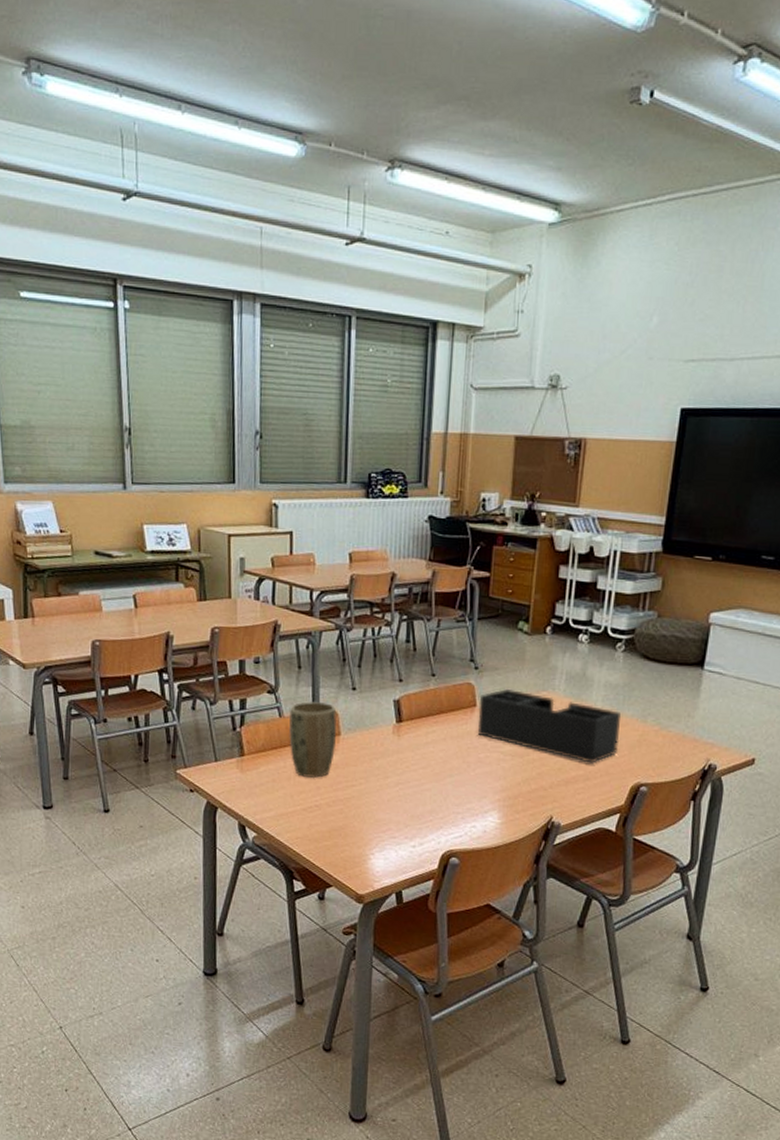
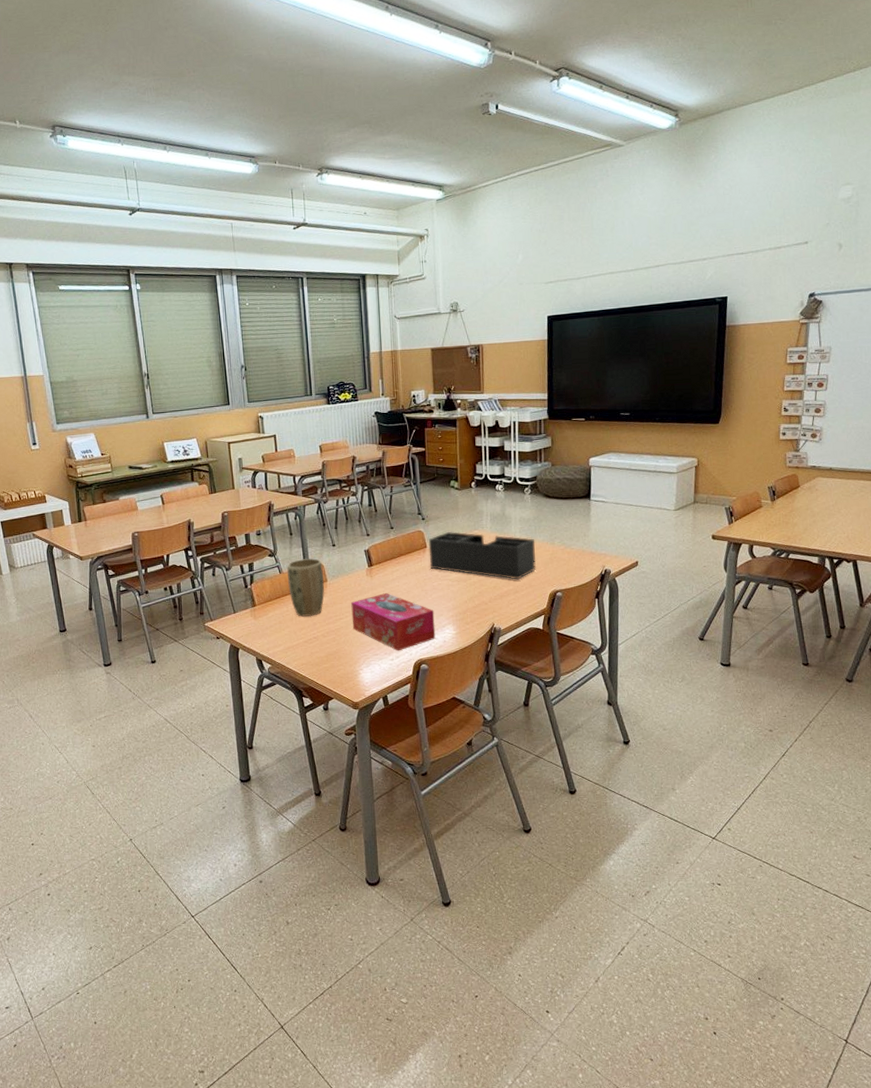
tissue box: none [367,759,476,837] -> present [351,593,436,651]

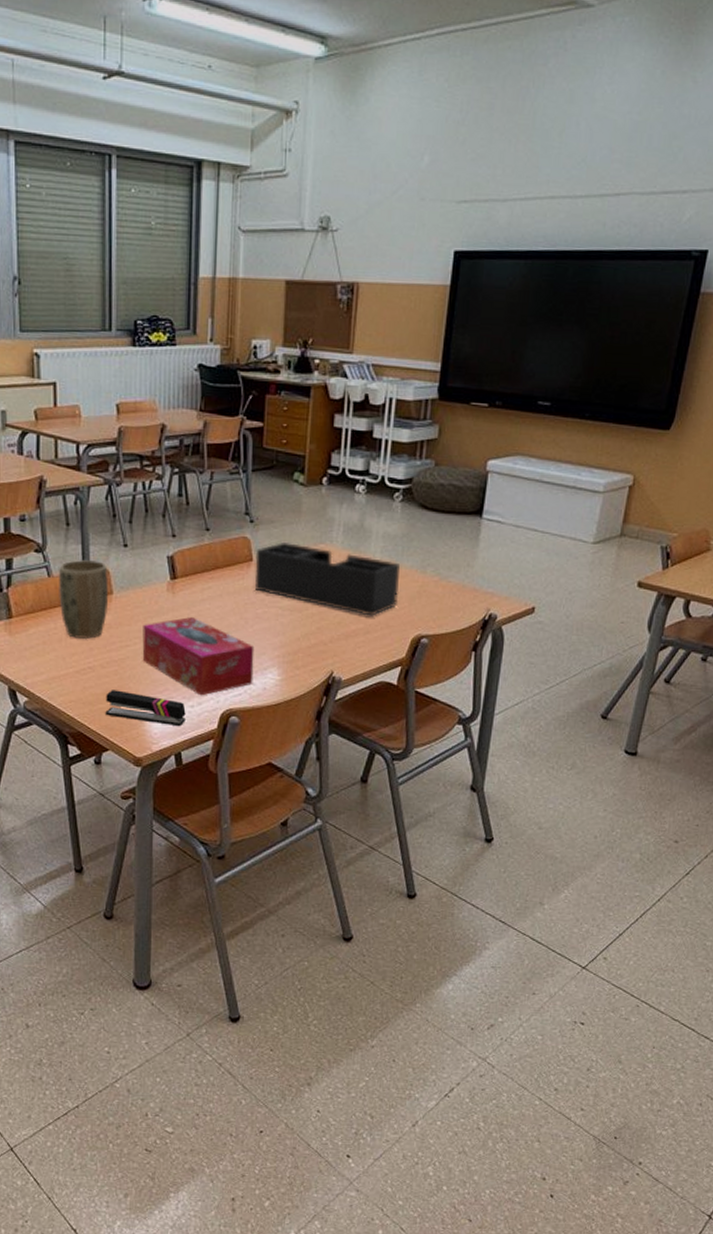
stapler: none [328,652,388,676] -> present [105,690,186,727]

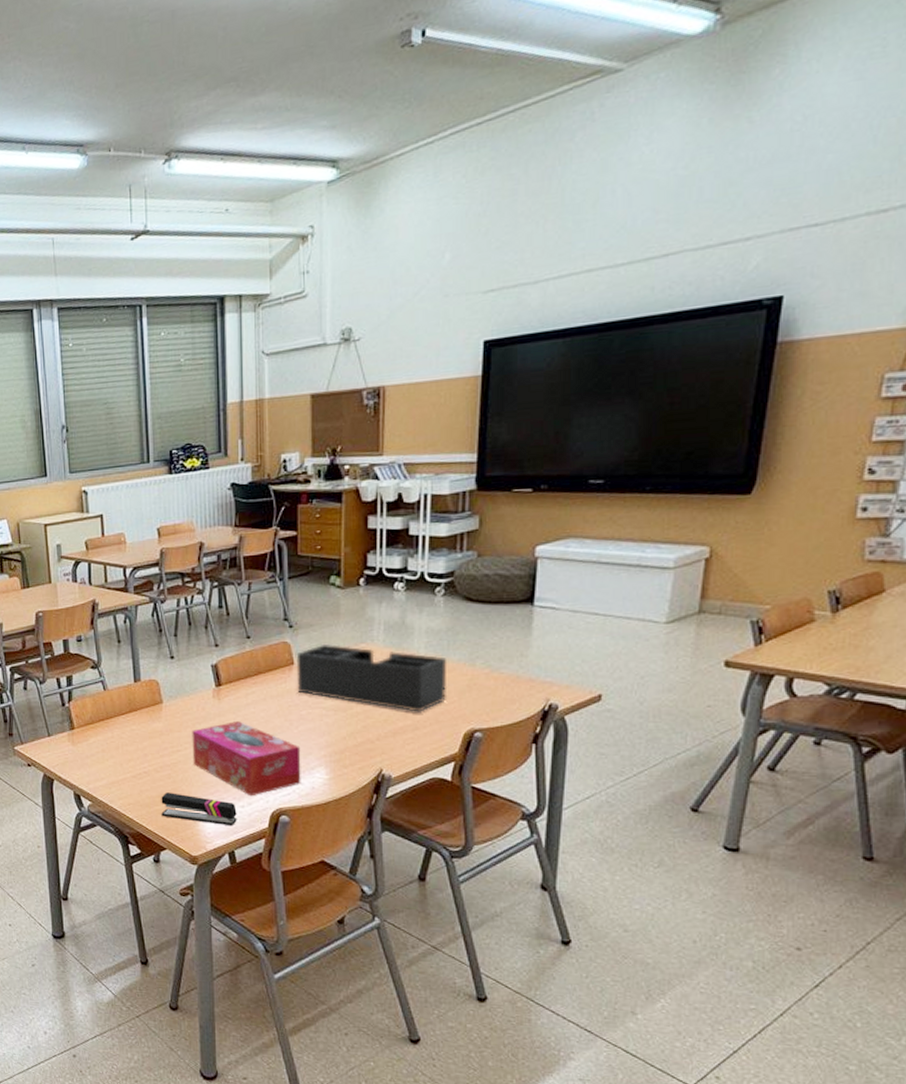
plant pot: present [58,560,108,639] -> none [113,673,159,745]

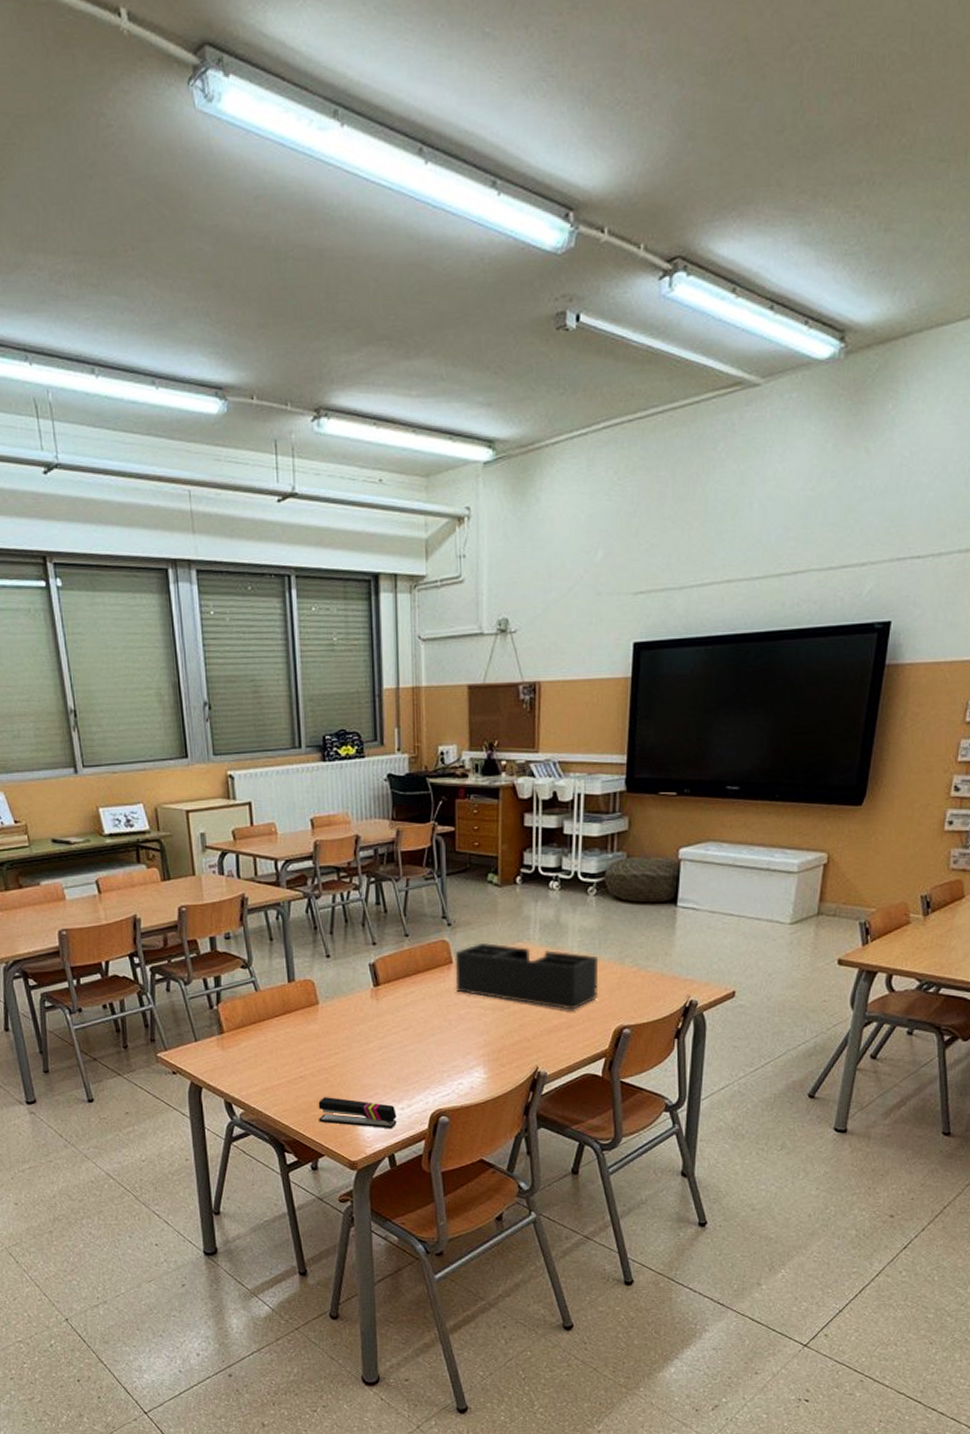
tissue box: present [192,721,301,797] -> none [350,1022,460,1098]

